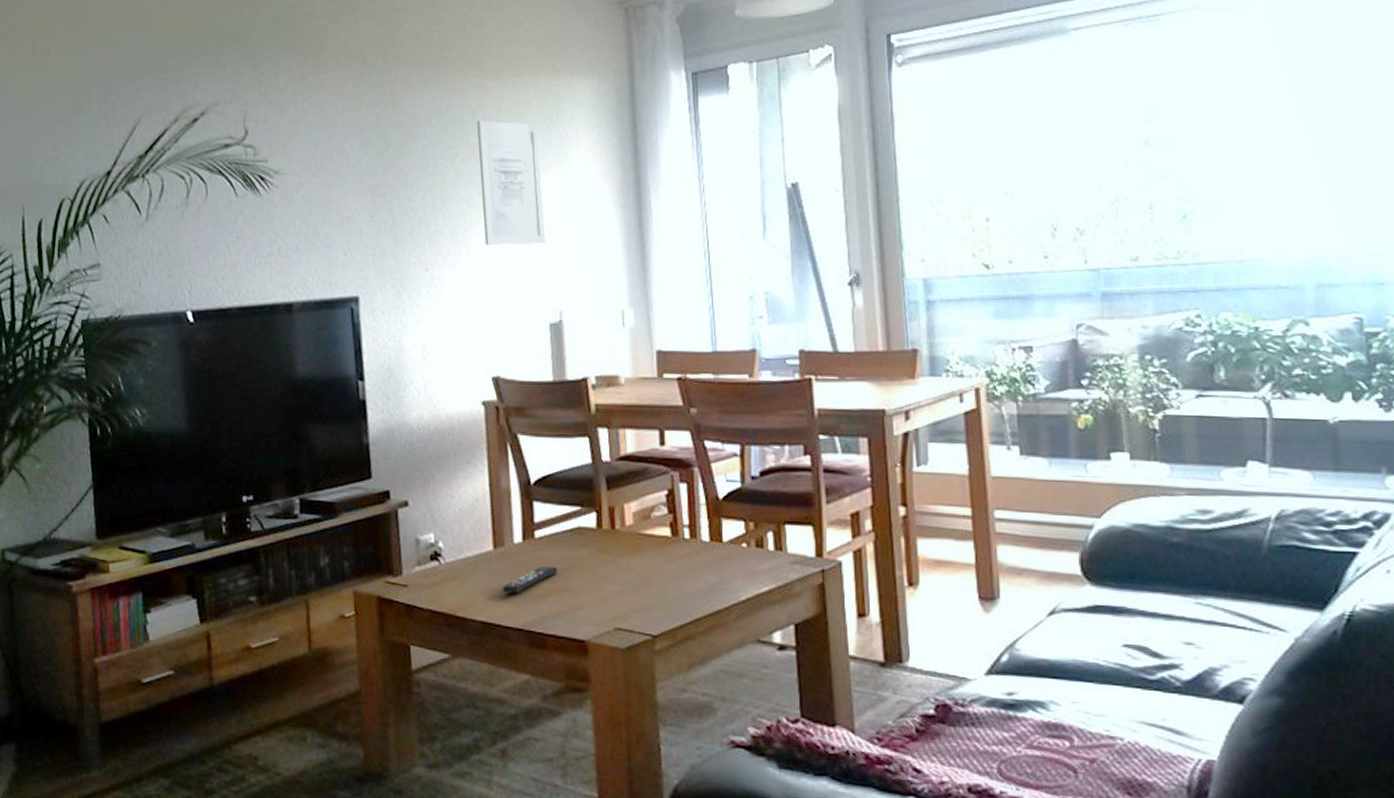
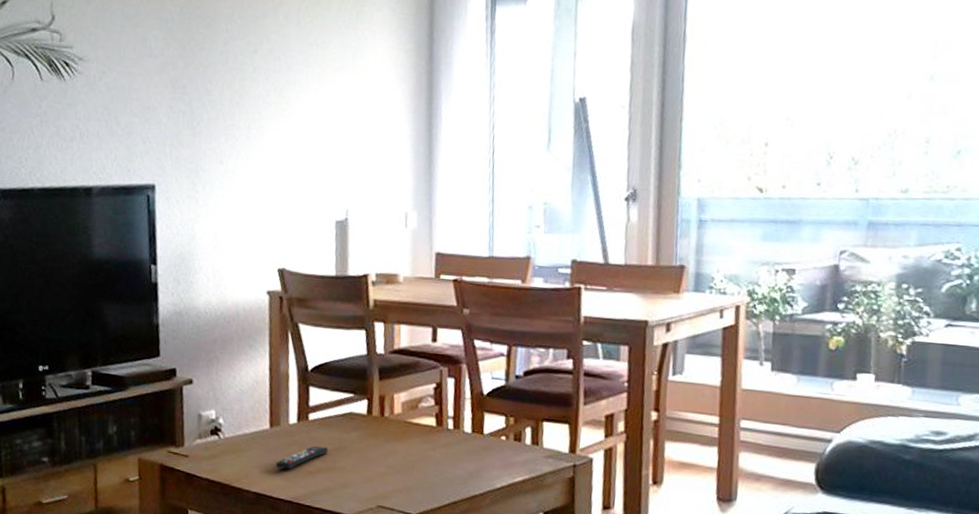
wall art: present [477,120,546,245] -> none [277,18,338,144]

